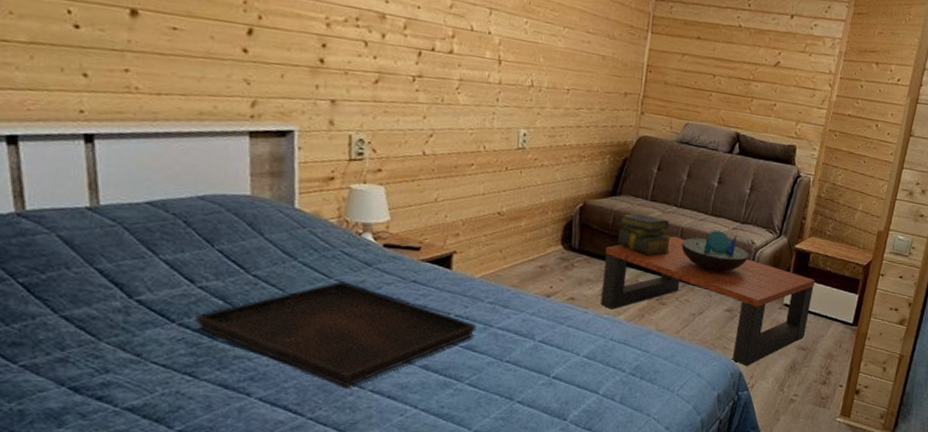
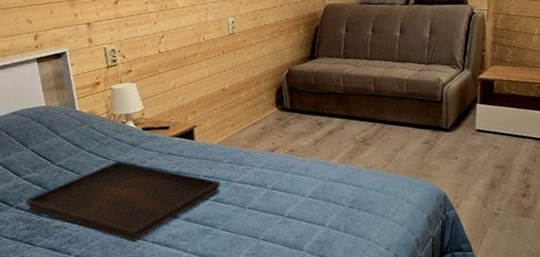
coffee table: present [600,236,816,366] -> none [312,85,503,188]
stack of books: present [617,213,672,256] -> none [320,70,367,106]
decorative bowl: present [681,230,749,272] -> none [376,74,438,110]

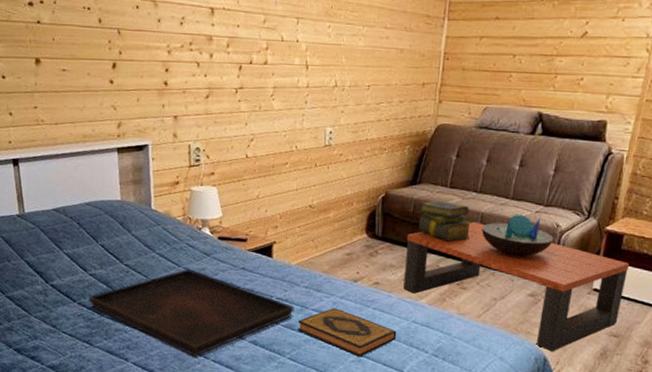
hardback book: none [225,177,316,219] -> present [297,308,397,357]
coffee table: none [312,85,503,188] -> present [403,221,630,351]
stack of books: none [320,70,367,106] -> present [418,200,472,242]
decorative bowl: none [376,74,438,110] -> present [482,214,554,256]

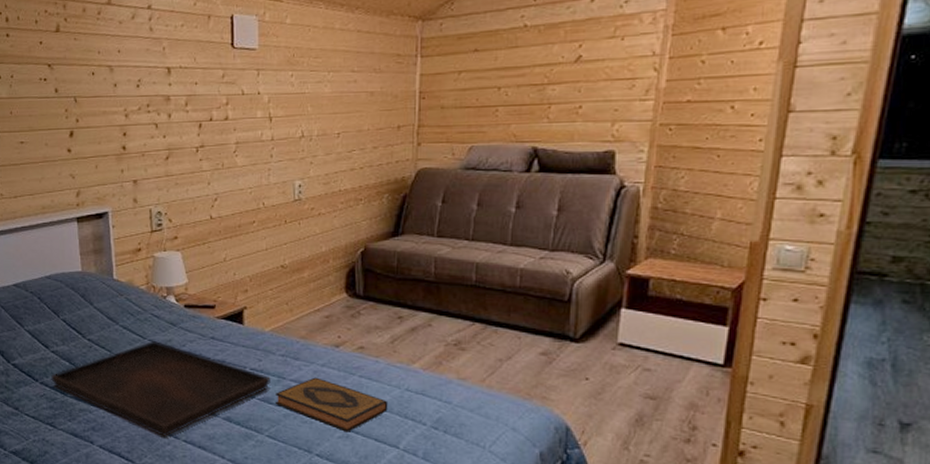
coffee table: present [403,221,630,351] -> none [392,273,661,419]
stack of books: present [418,200,472,242] -> none [404,252,466,297]
decorative bowl: present [482,214,554,256] -> none [478,261,565,309]

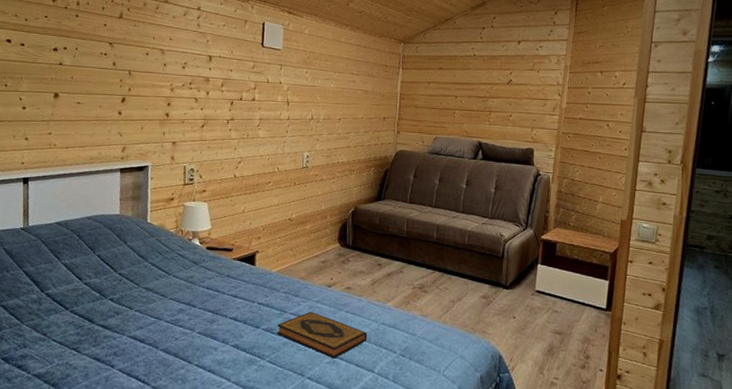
serving tray: present [51,340,272,436] -> none [81,276,275,361]

